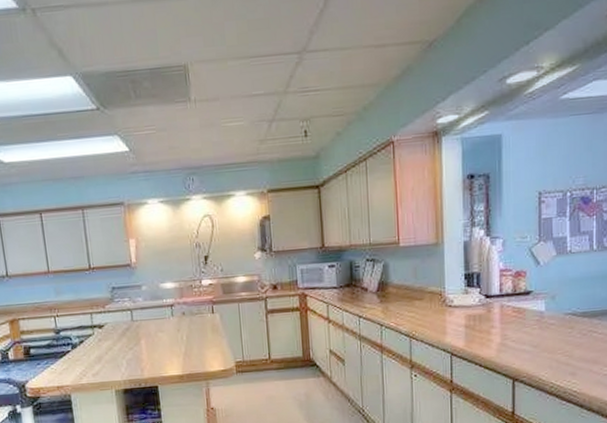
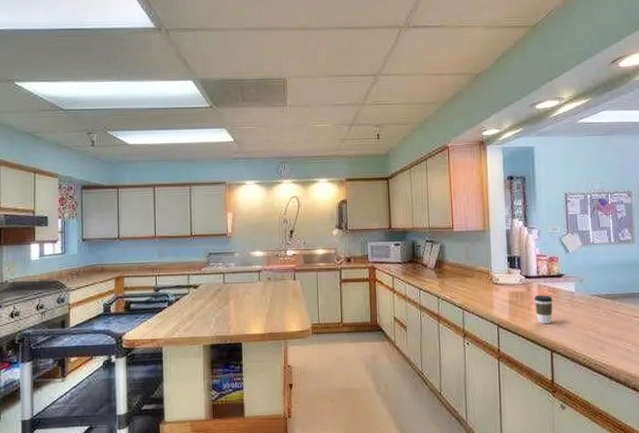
coffee cup: none [495,316,518,350] -> present [534,295,553,324]

